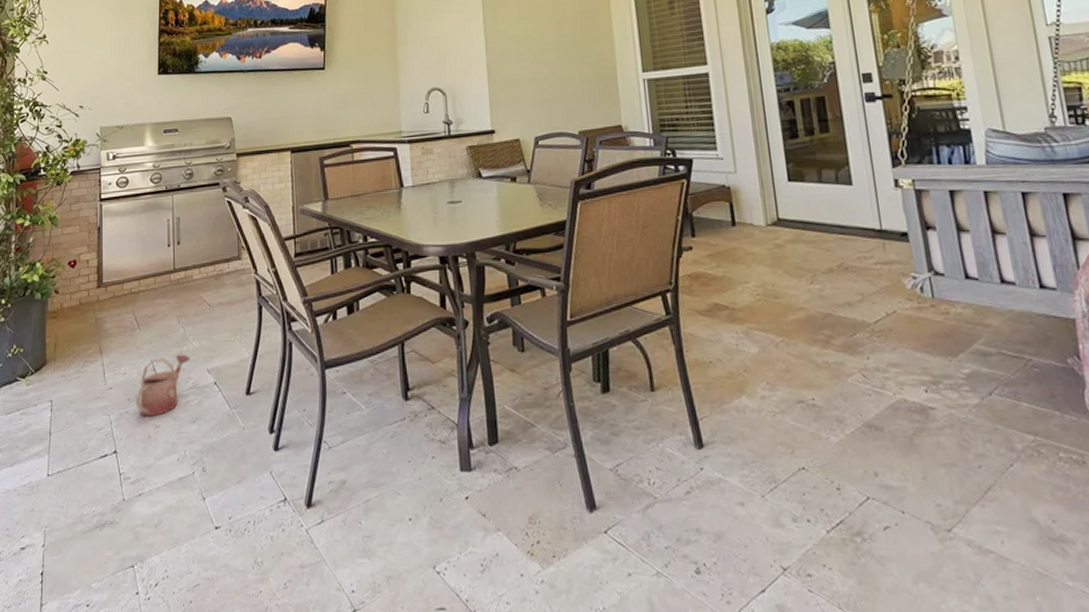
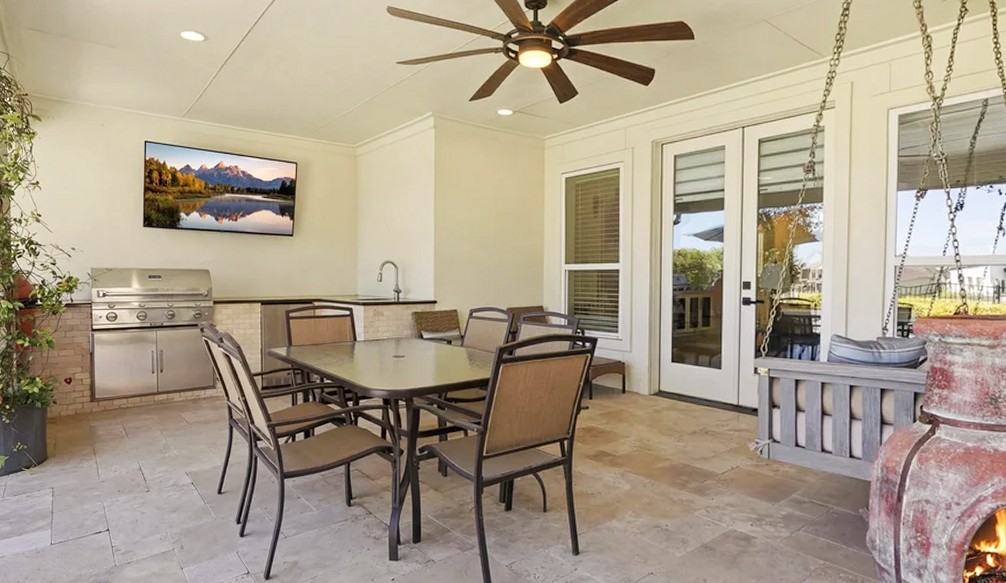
watering can: present [136,354,190,418] -> none [125,459,171,506]

